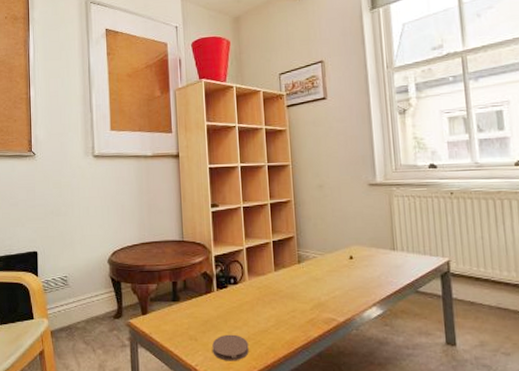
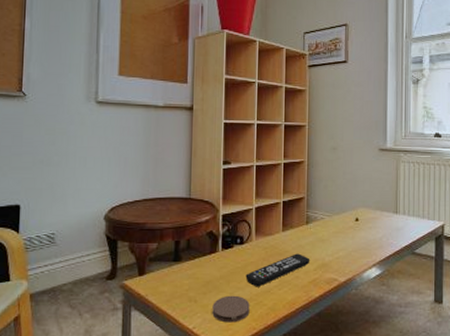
remote control: none [242,293,306,327] -> present [245,253,310,287]

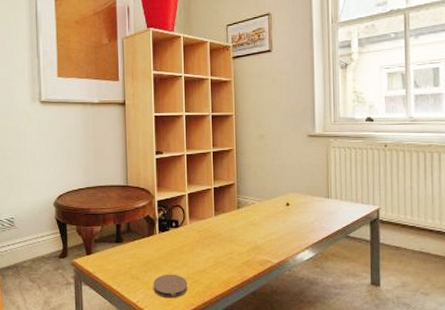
remote control: present [245,253,310,287] -> none [182,236,243,267]

